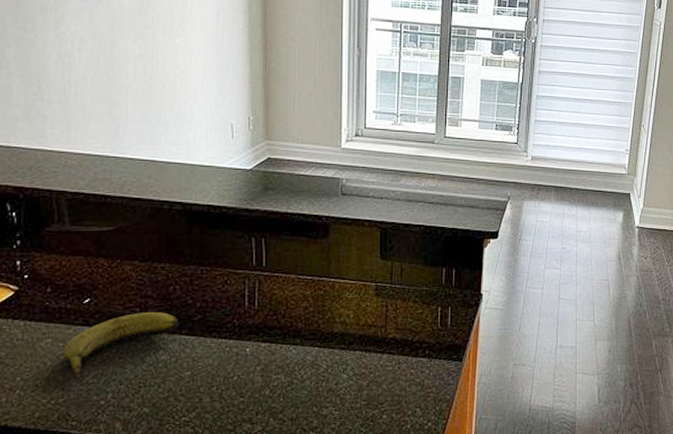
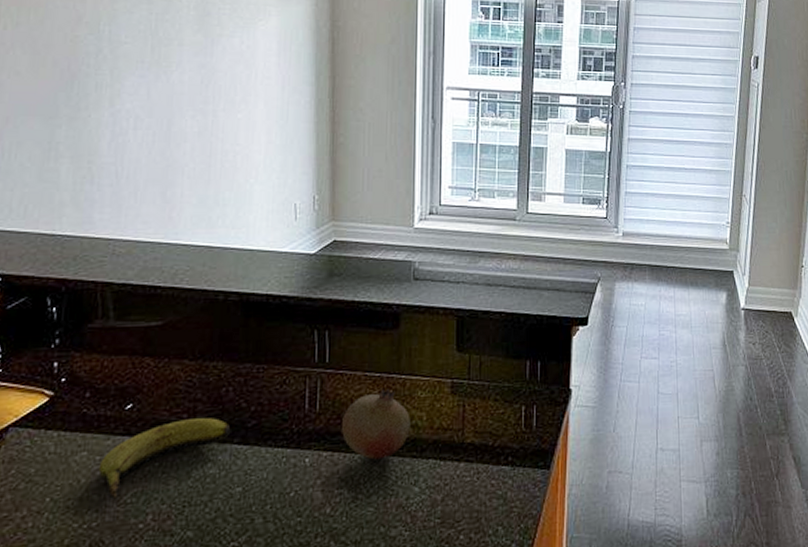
fruit: none [278,290,339,351] -> present [342,389,410,460]

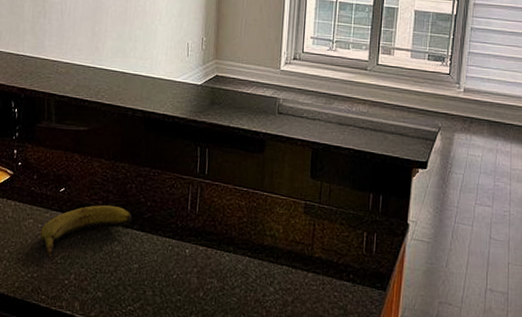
fruit: present [342,389,410,460] -> none [215,202,270,260]

